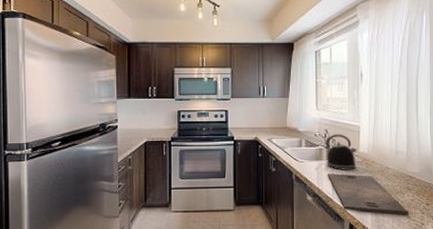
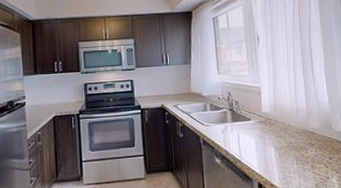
kettle: present [325,134,357,170] -> none [229,96,260,131]
cutting board: present [327,174,409,215] -> none [233,134,314,171]

